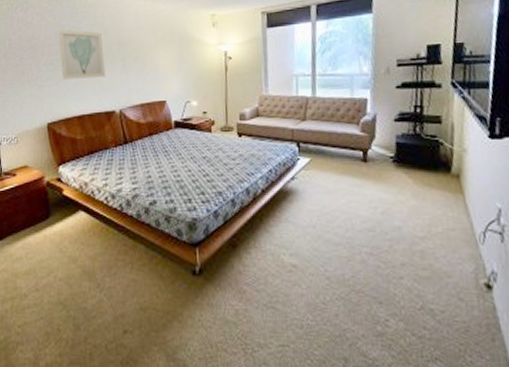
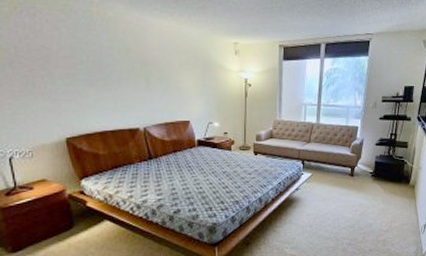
wall art: present [57,28,105,80] -> none [73,41,128,95]

